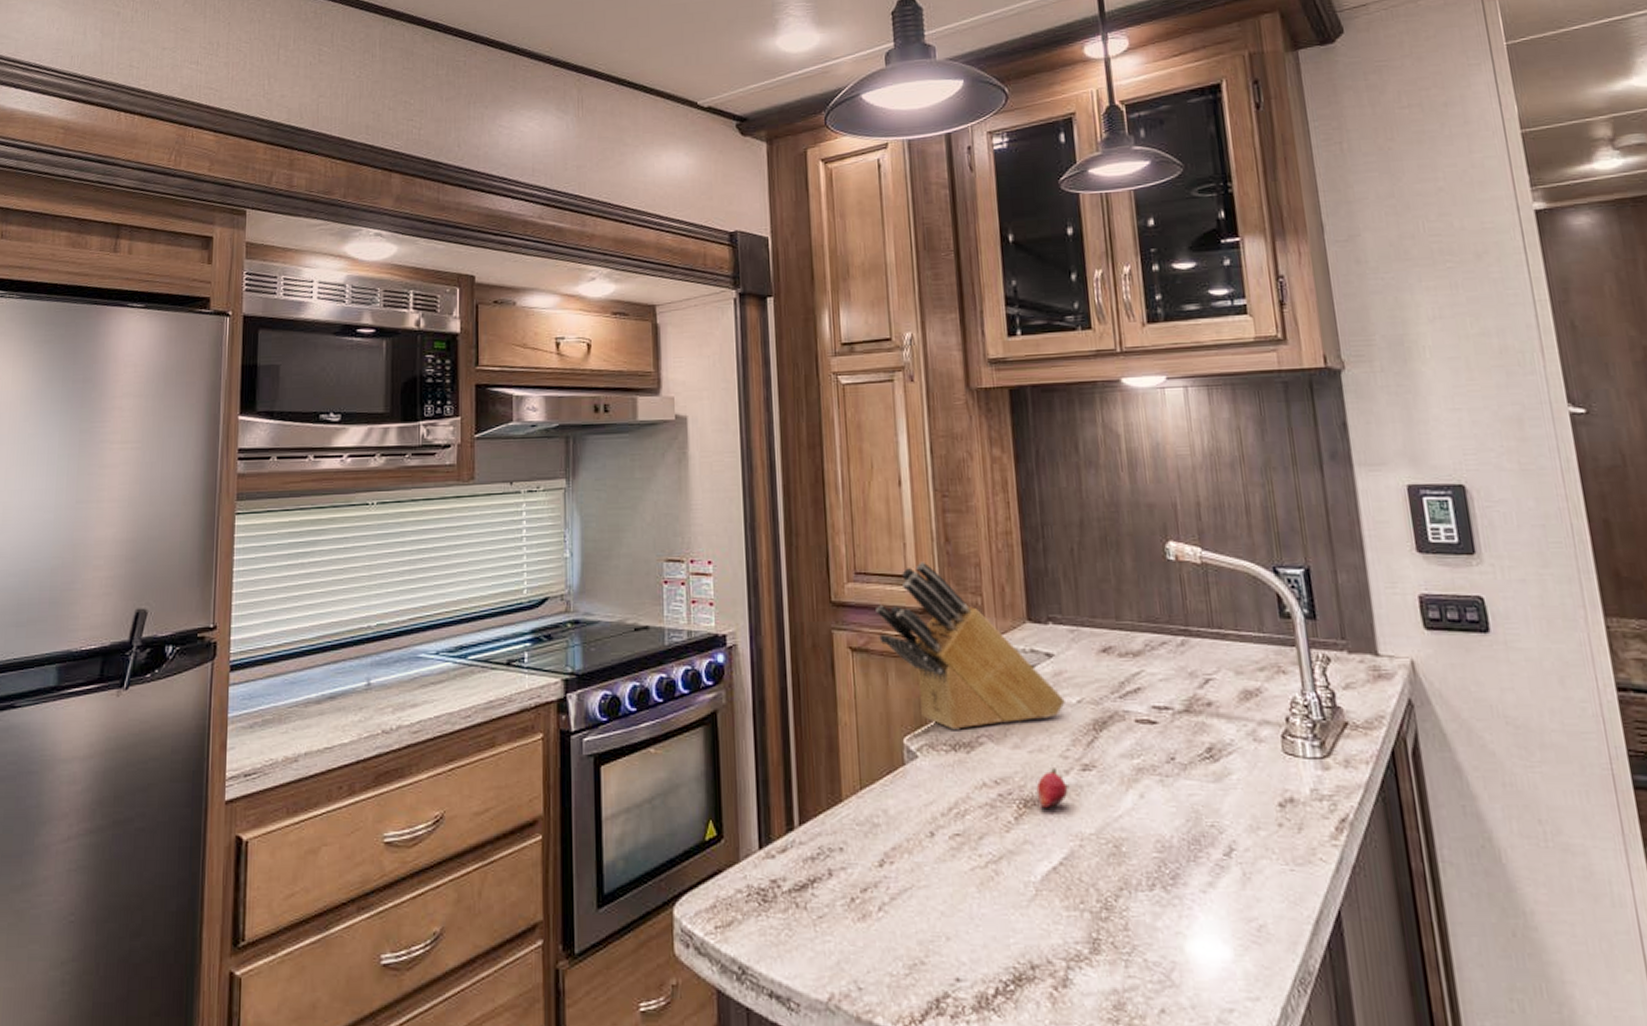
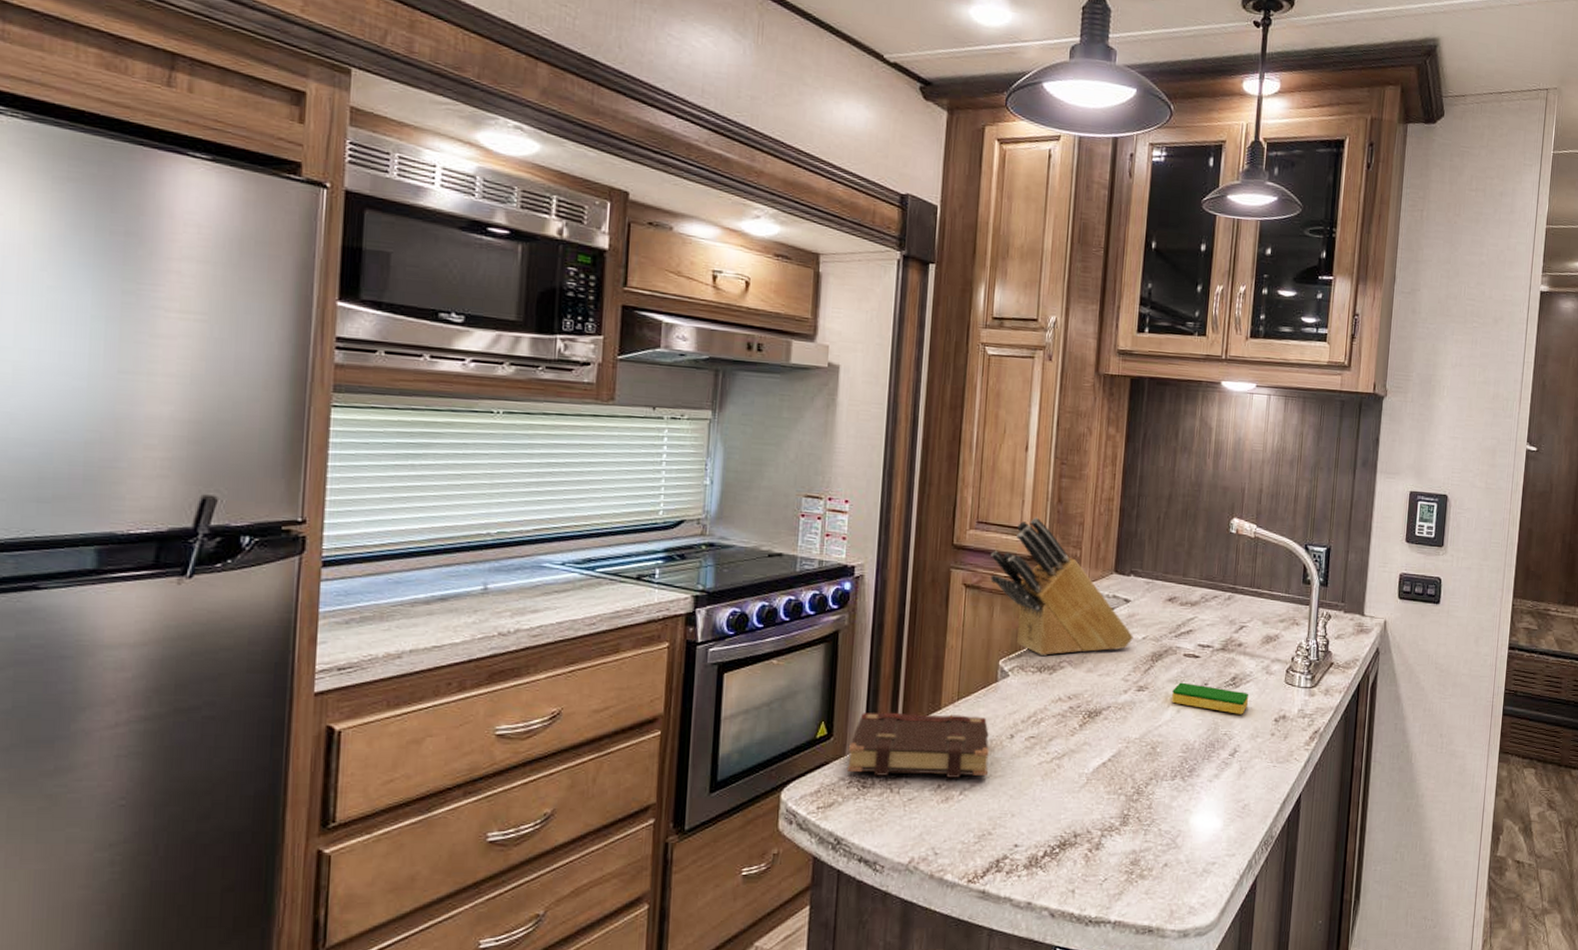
book: none [743,806,909,889] -> present [846,712,989,778]
fruit: present [1036,768,1070,808] -> none [1099,688,1126,718]
dish sponge: none [1129,757,1236,798] -> present [1172,682,1248,715]

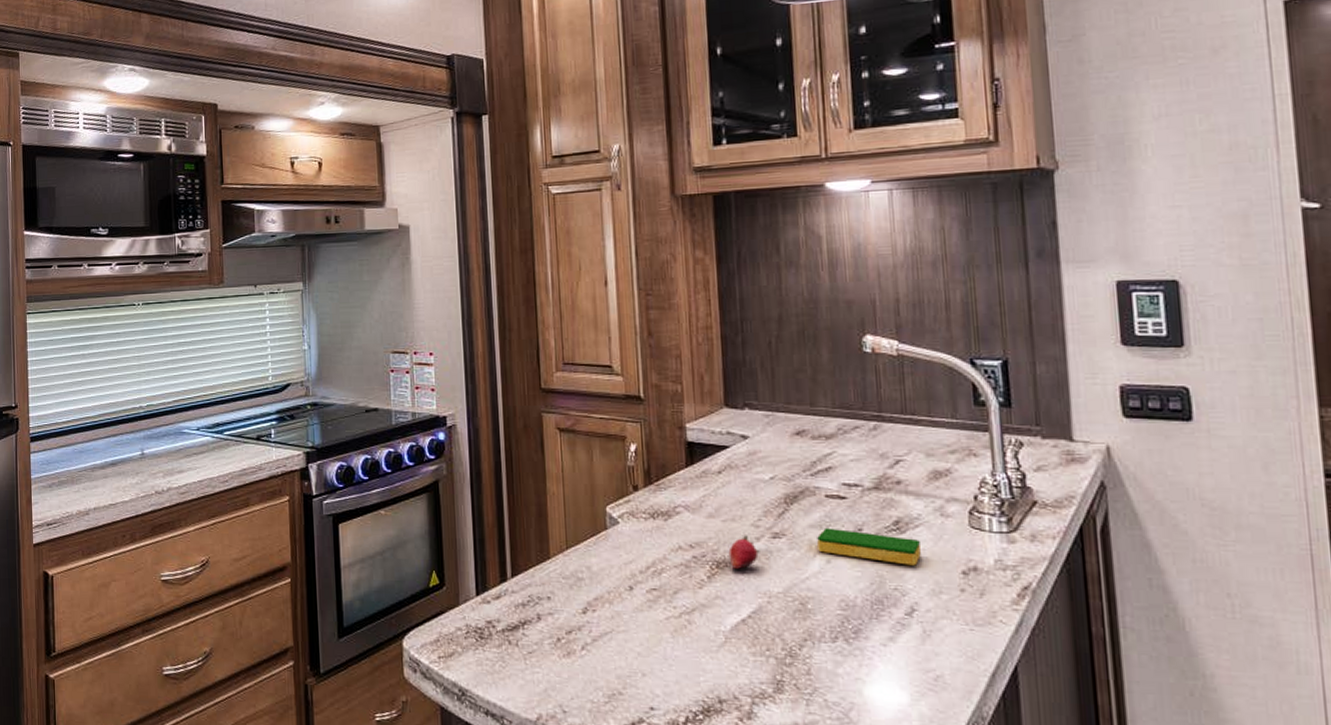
book: present [846,712,989,778] -> none [462,561,609,632]
knife block: present [990,517,1133,657] -> none [582,353,758,502]
fruit: none [1099,688,1126,718] -> present [728,535,760,569]

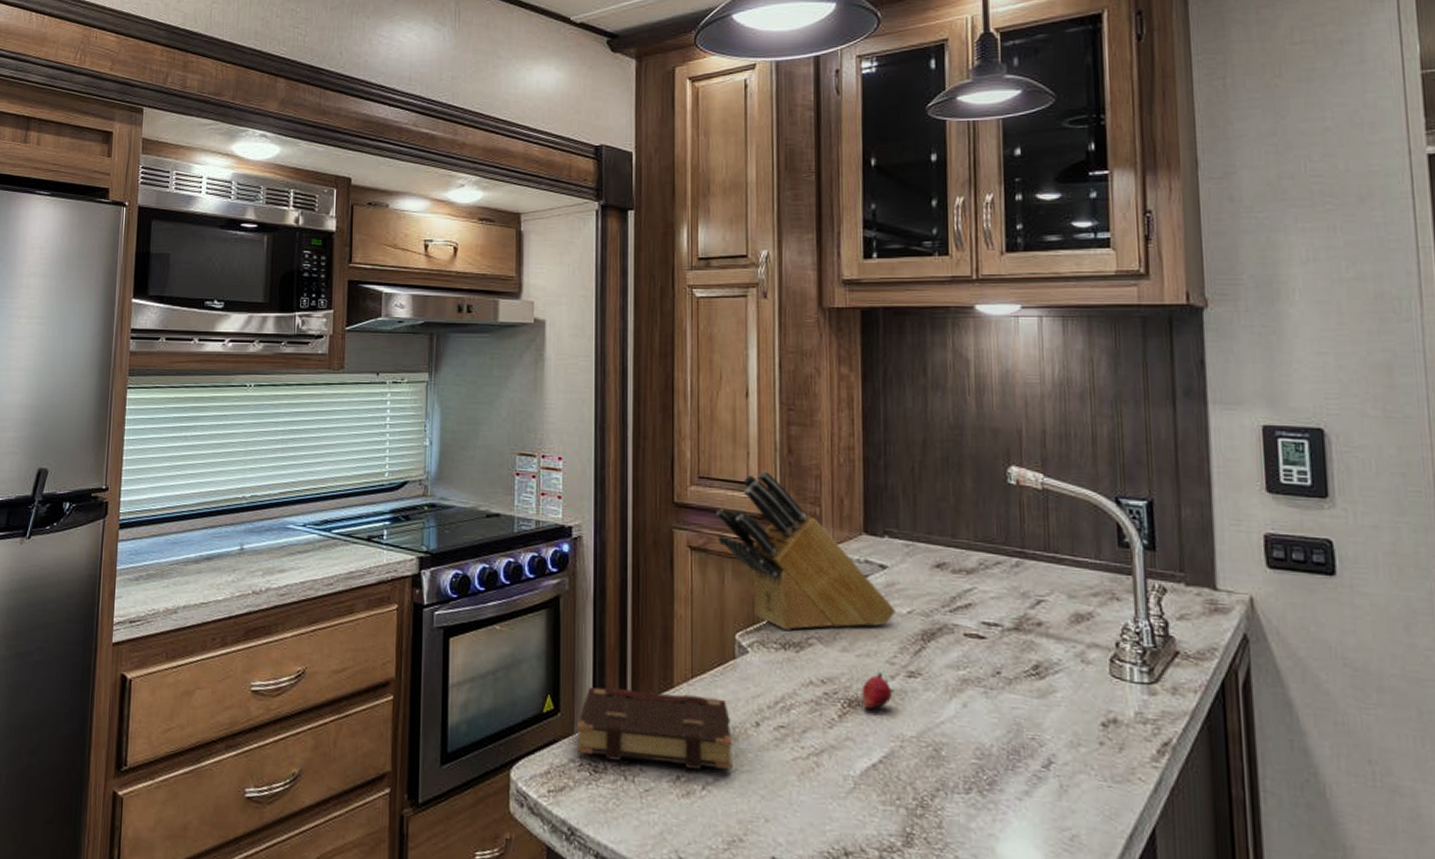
book: none [462,561,609,632] -> present [576,687,732,770]
knife block: none [582,353,758,502] -> present [716,470,896,631]
dish sponge: present [817,527,921,566] -> none [954,668,1060,714]

